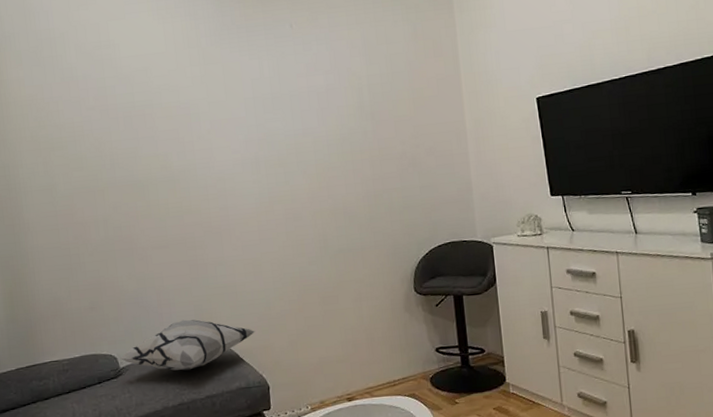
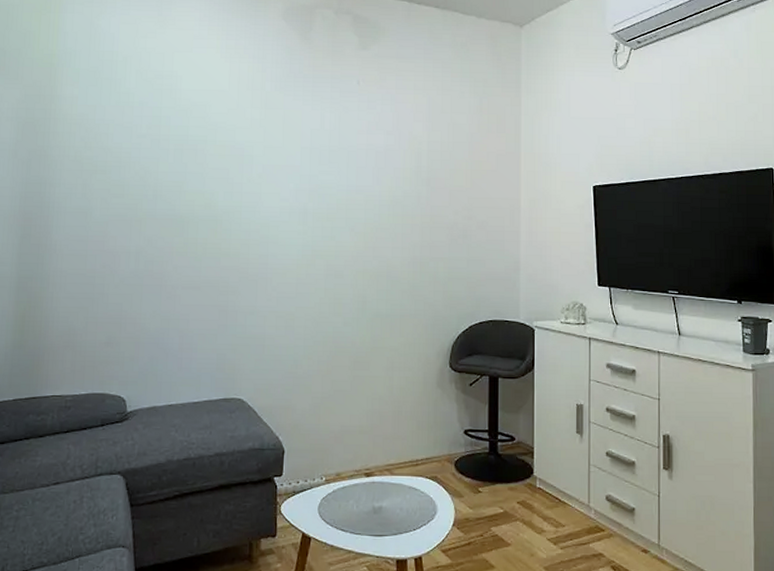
decorative pillow: present [120,319,256,371] -> none [129,367,279,423]

